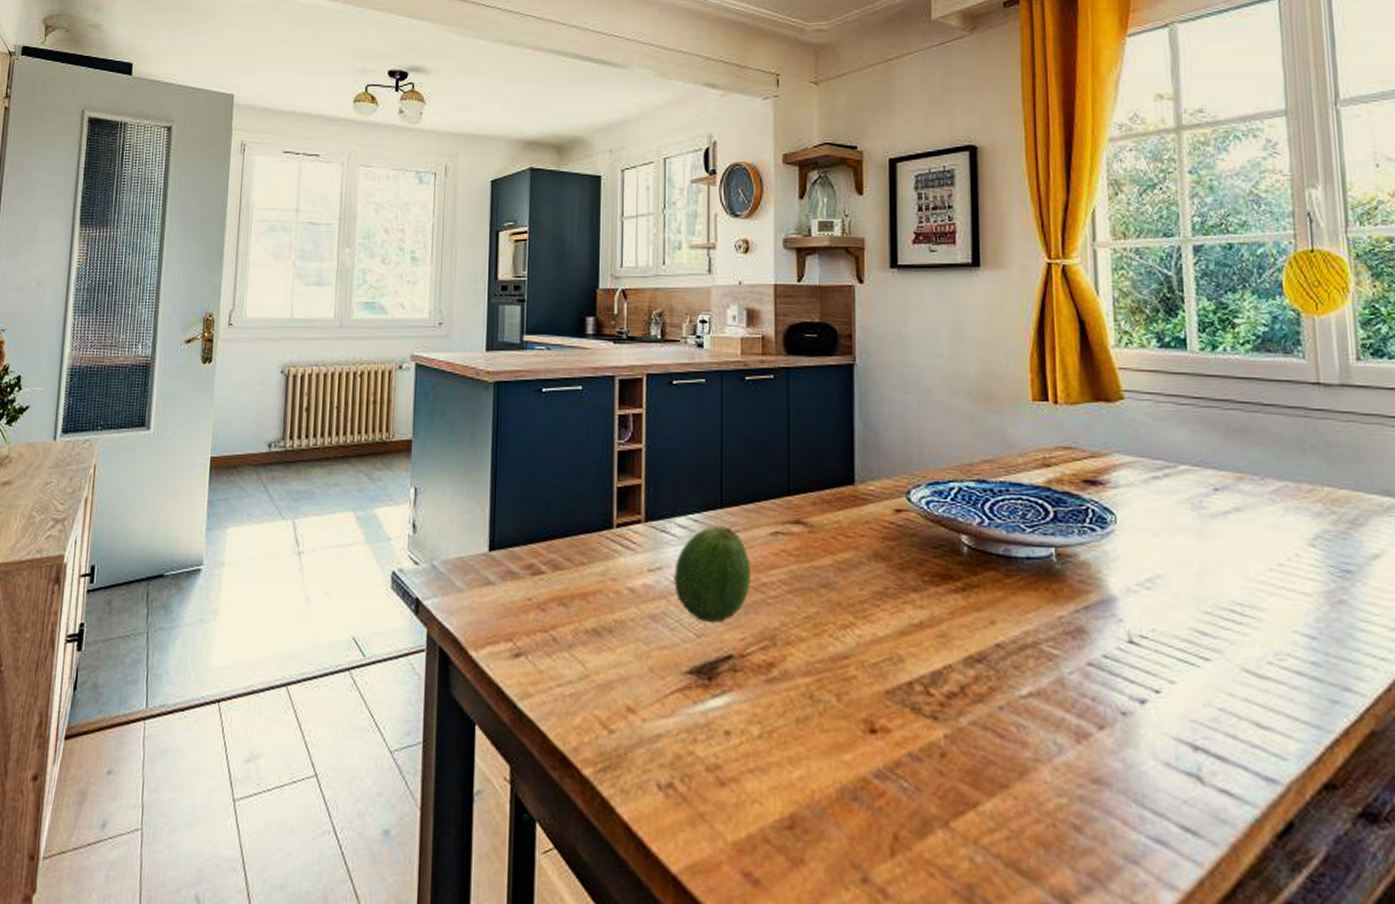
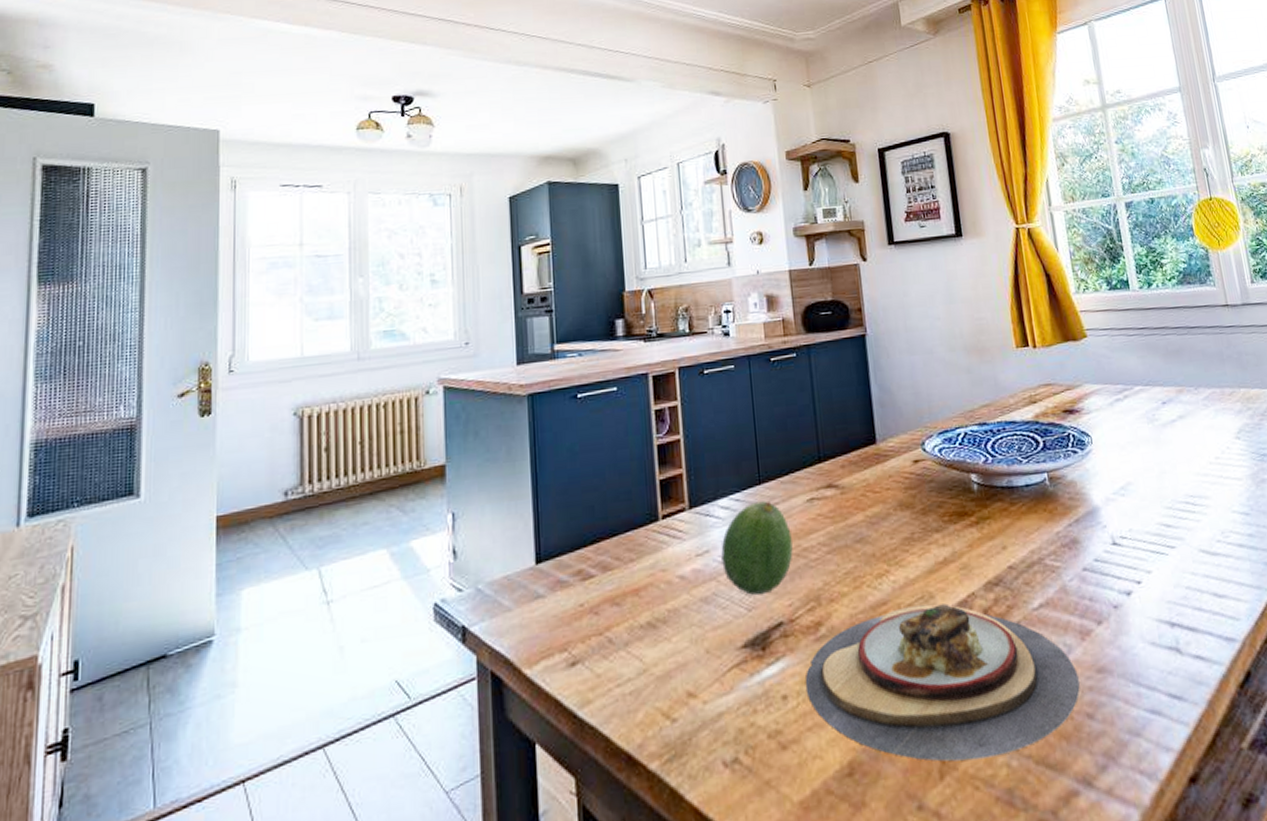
plate: none [750,665,1068,847] -> present [805,603,1080,762]

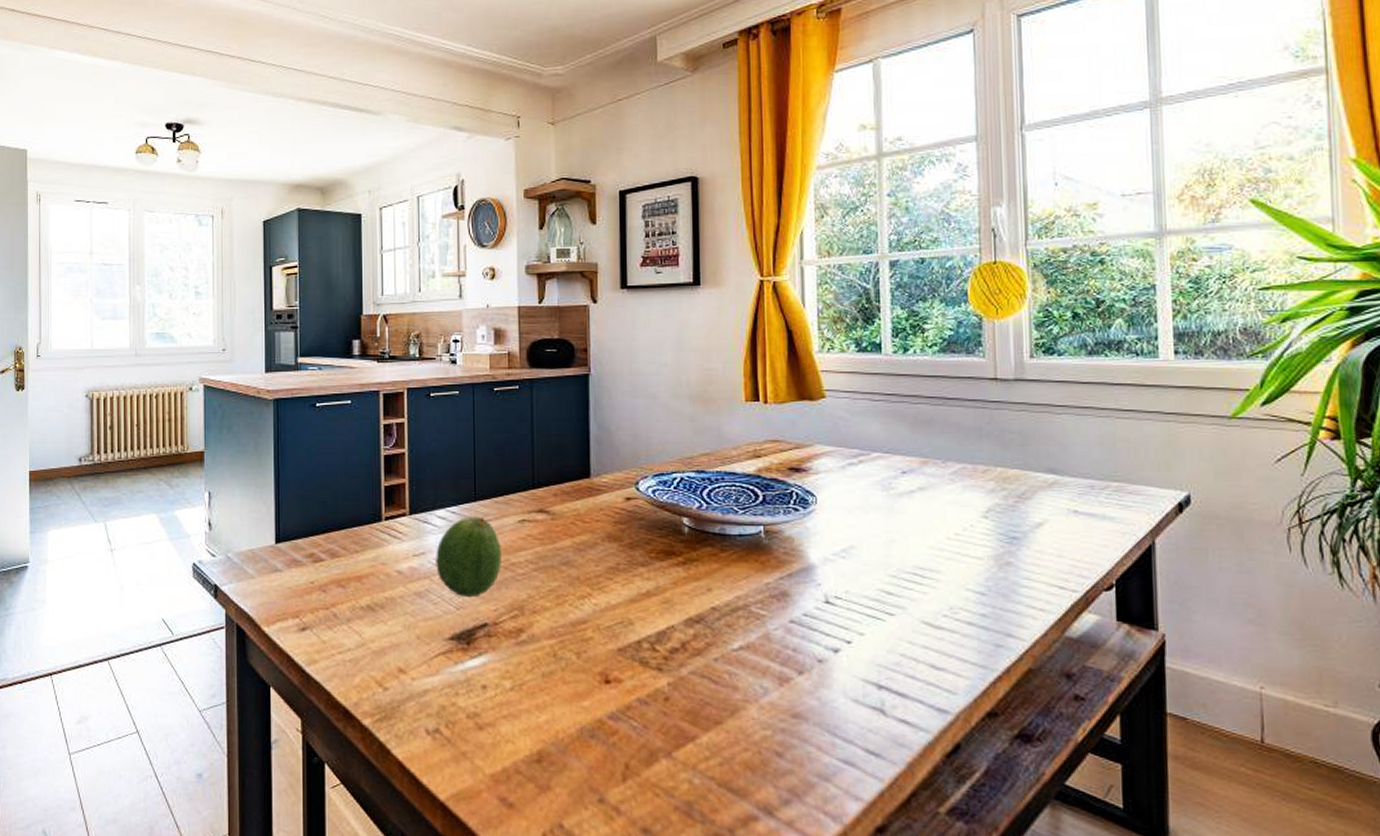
plate: present [805,603,1080,762] -> none [504,629,772,772]

